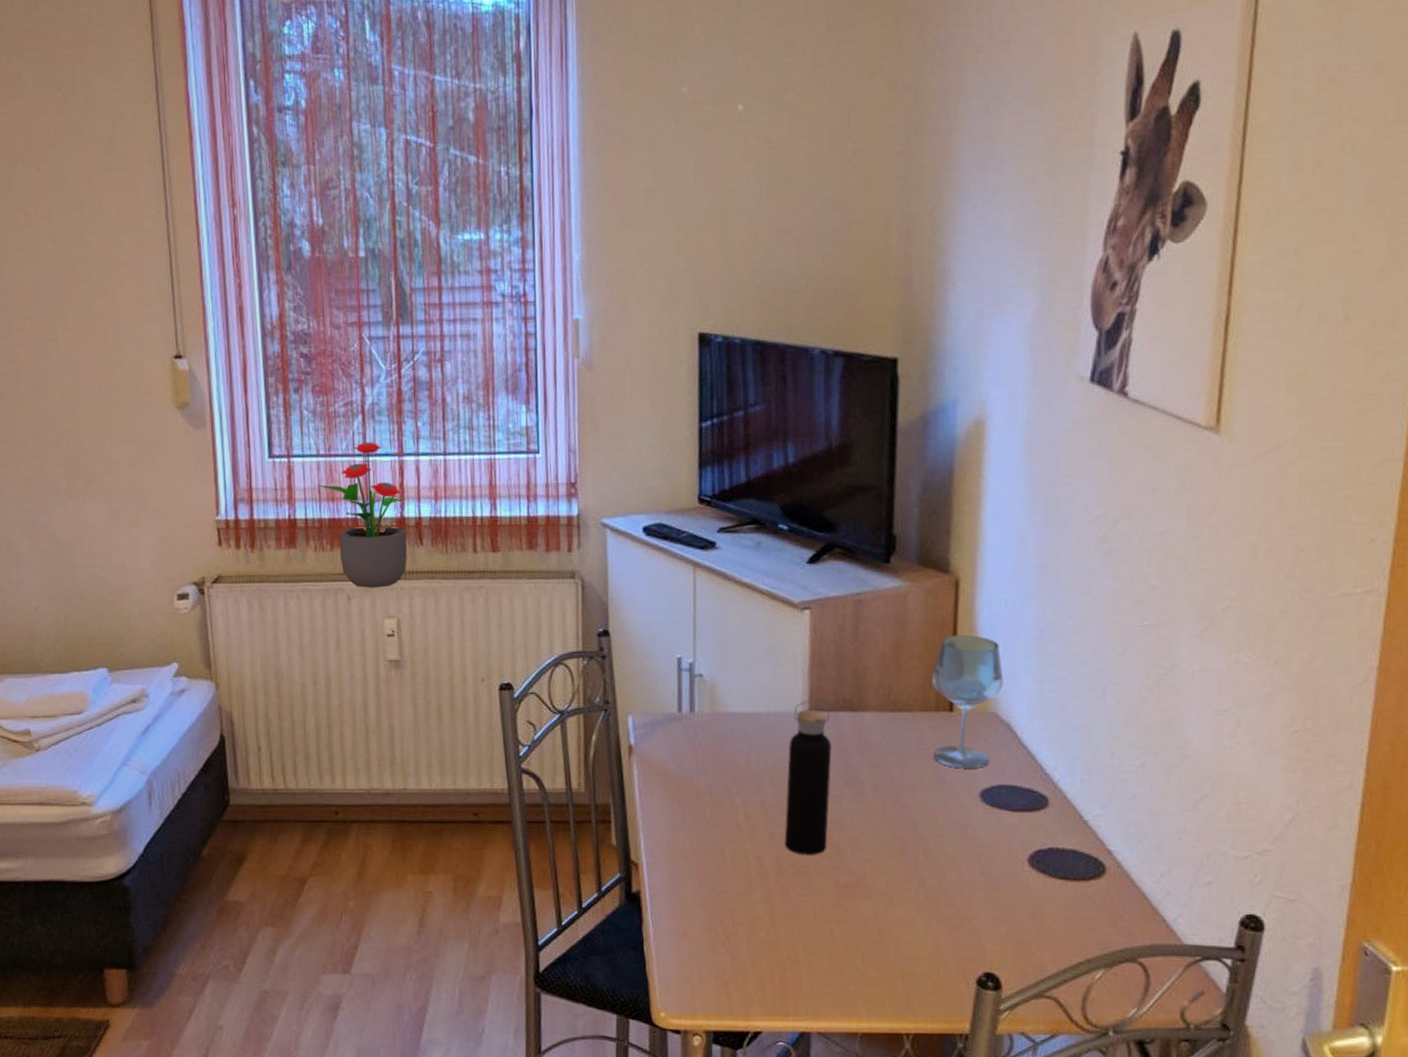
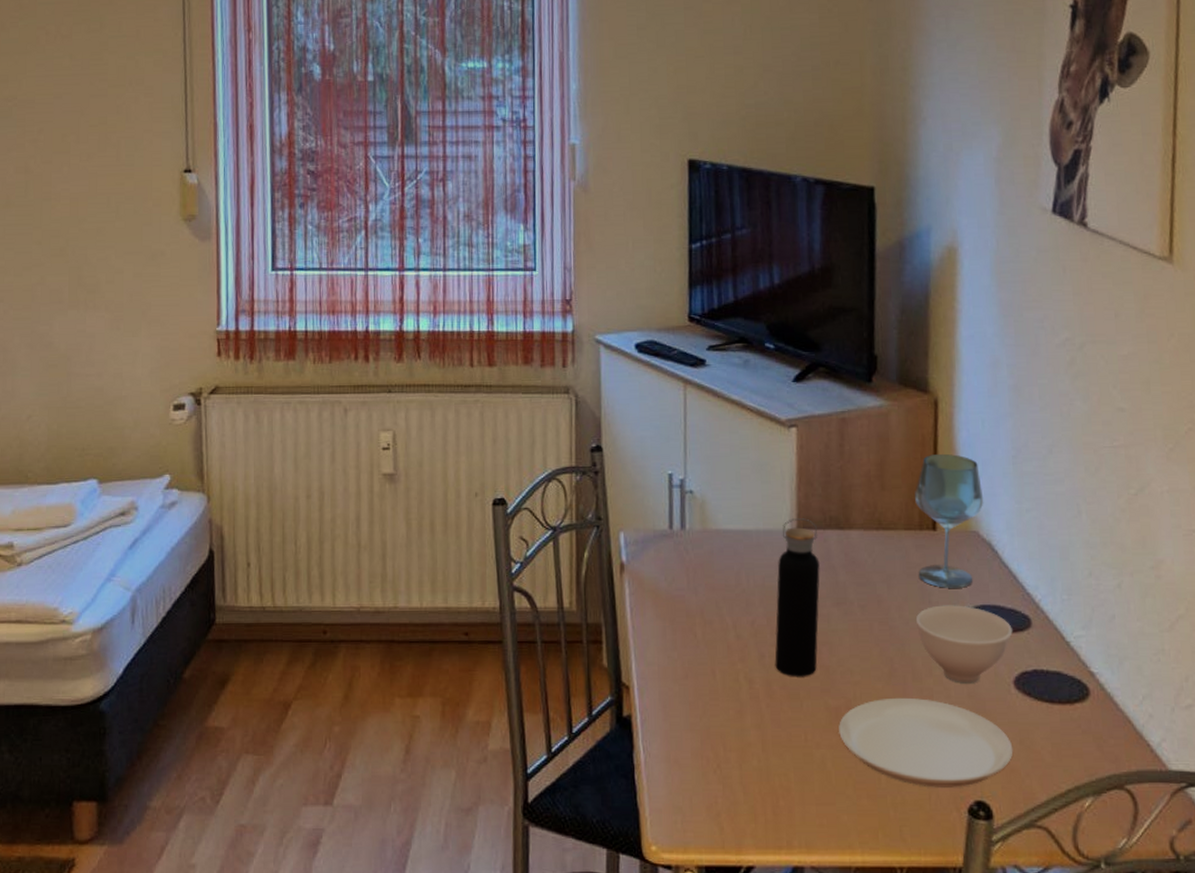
potted flower: present [317,442,407,588] -> none [318,256,405,401]
plate: none [848,874,1025,960] -> present [839,697,1014,788]
bowl: none [929,785,1029,861] -> present [915,605,1013,684]

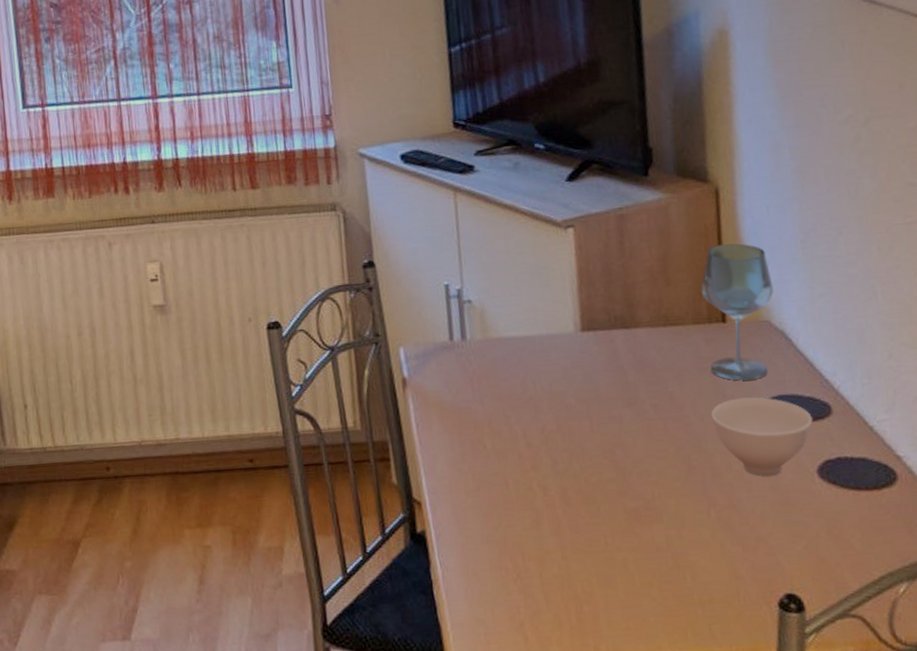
water bottle: present [775,518,820,677] -> none [564,320,612,481]
plate: present [839,697,1014,788] -> none [638,494,822,583]

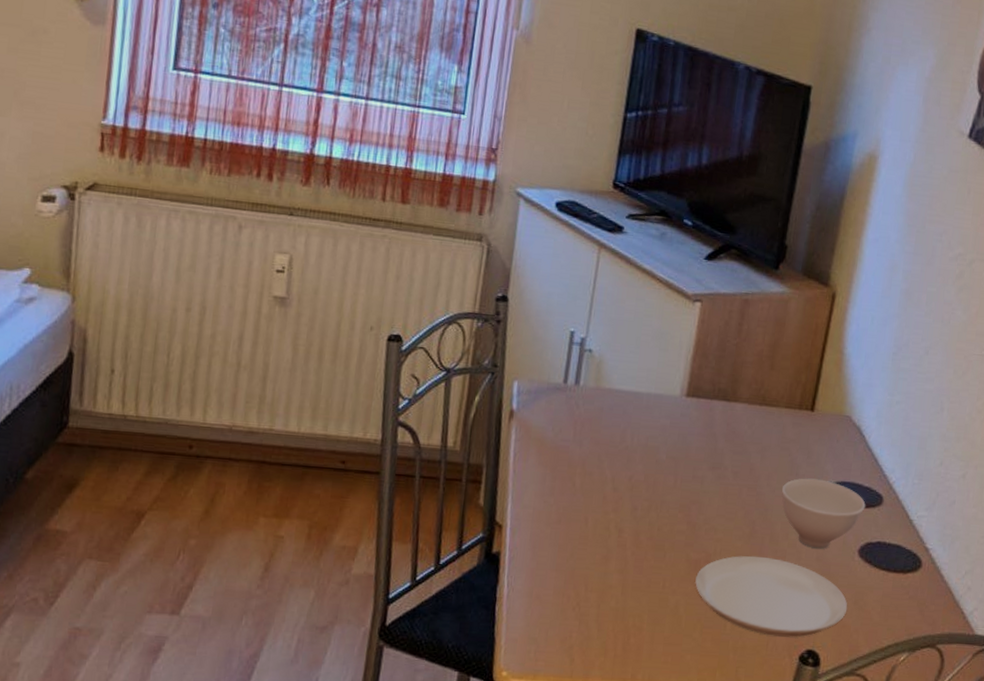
plate: none [638,494,822,583] -> present [695,555,848,637]
wine glass: present [700,243,774,381] -> none [790,343,862,465]

